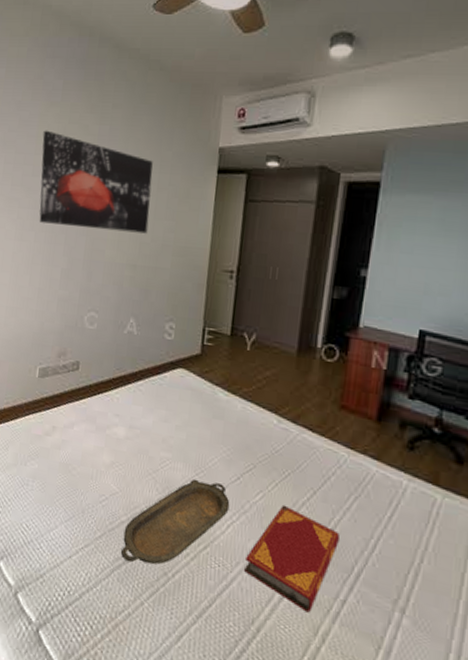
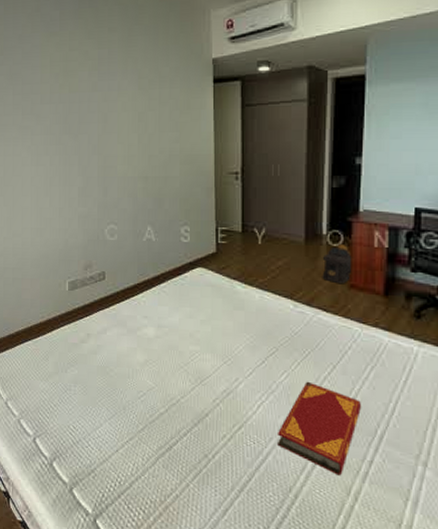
wall art: present [39,130,153,234] -> none [46,59,155,147]
serving tray: present [121,478,230,565] -> none [164,367,258,450]
backpack: none [311,359,347,404] -> present [322,243,352,284]

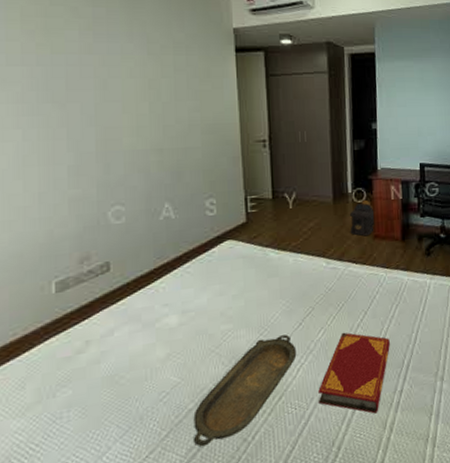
serving tray: none [164,367,258,450] -> present [193,334,297,447]

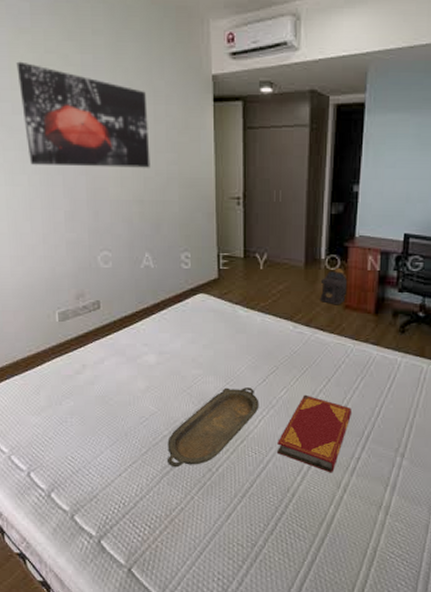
wall art: none [14,12,170,118] -> present [16,61,150,168]

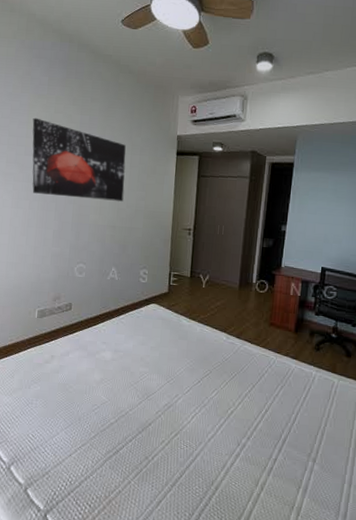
serving tray: present [167,387,259,468] -> none [112,385,194,453]
hardback book: present [277,394,353,473] -> none [205,397,272,471]
backpack: present [320,267,348,305] -> none [250,291,274,322]

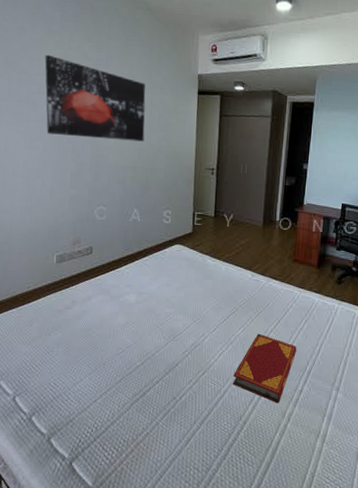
hardback book: none [205,397,272,471] -> present [233,333,297,404]

